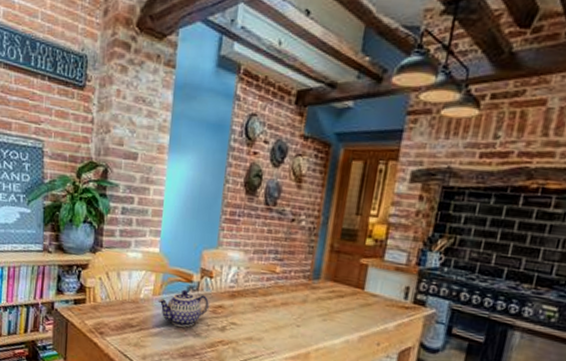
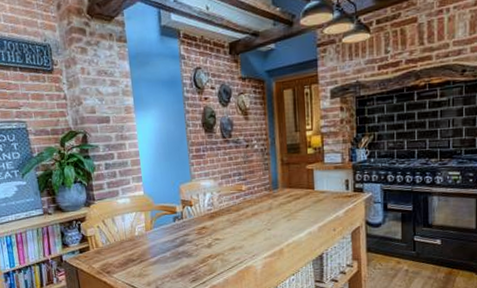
teapot: present [157,289,209,327] -> none [150,220,194,252]

